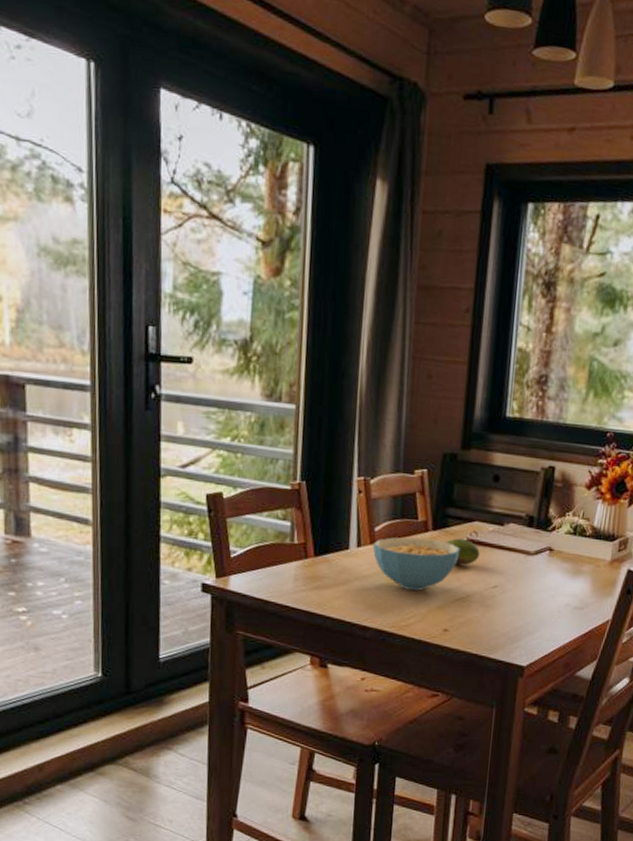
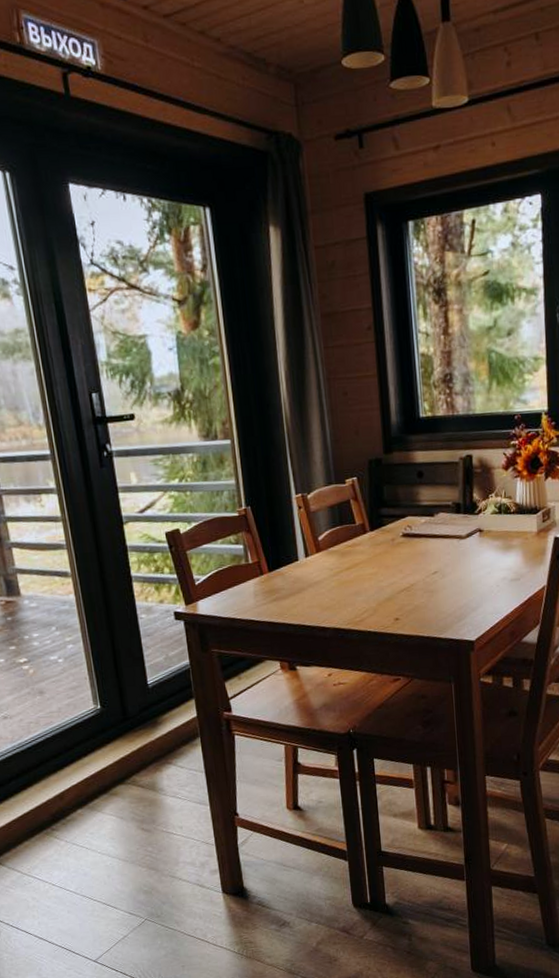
cereal bowl: present [373,537,460,591] -> none [319,539,398,588]
fruit: present [445,538,480,566] -> none [384,534,417,559]

